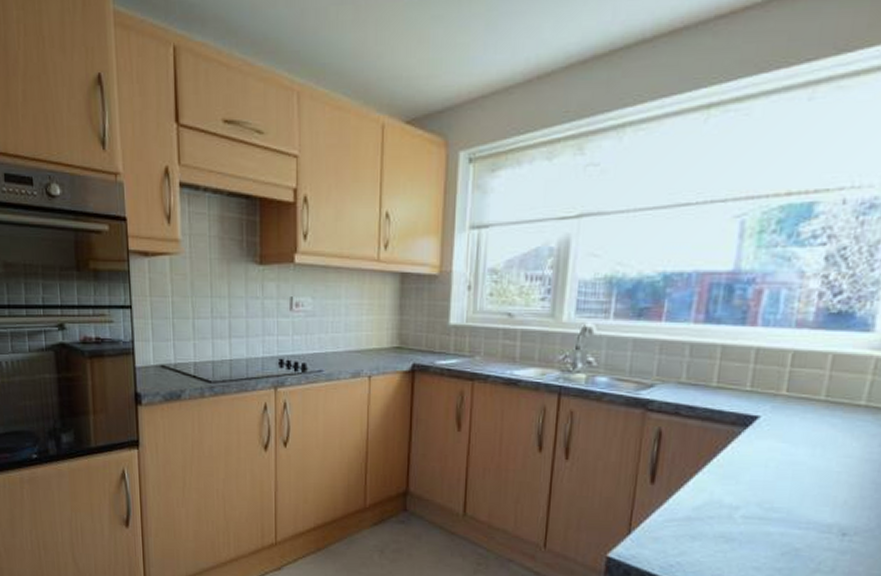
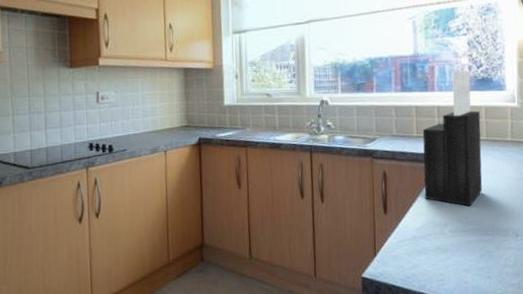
knife block: none [713,299,823,488] -> present [422,71,482,207]

